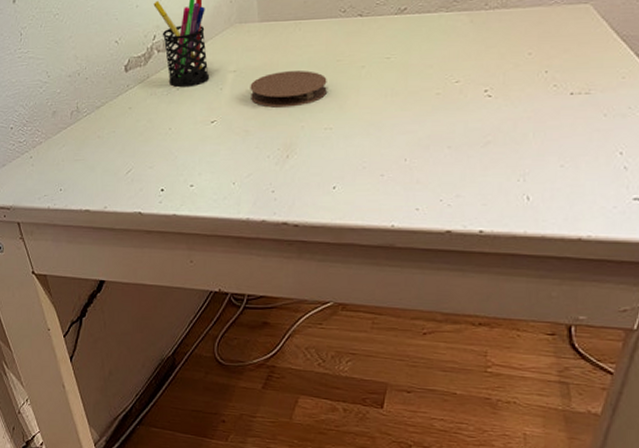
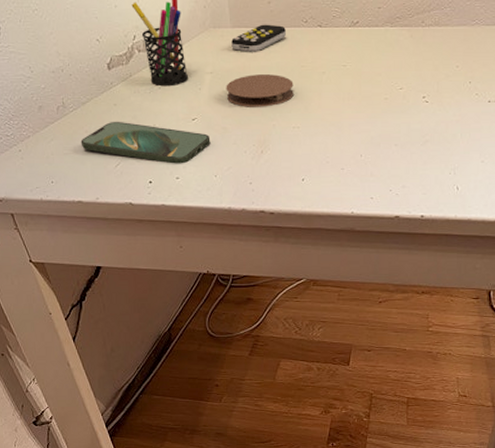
smartphone: none [92,125,230,170] -> present [80,121,211,164]
remote control: none [258,16,320,48] -> present [231,24,286,52]

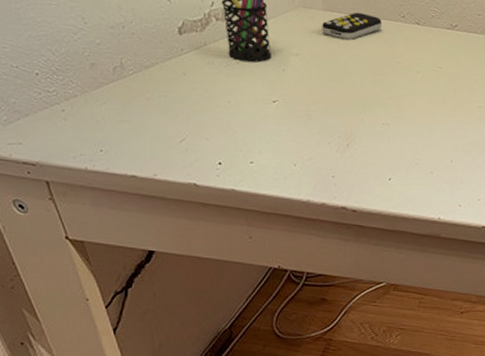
smartphone: present [80,121,211,164] -> none [140,91,292,148]
coaster: present [226,74,294,107] -> none [313,62,386,99]

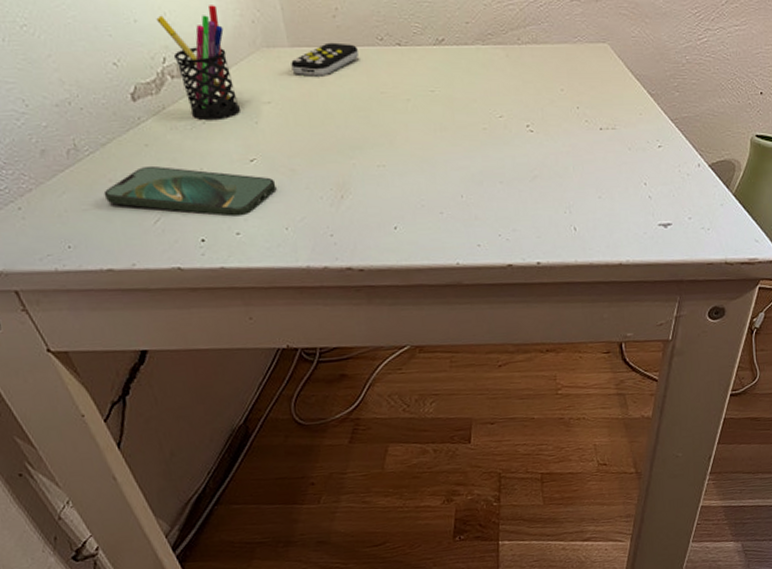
smartphone: none [140,91,292,148] -> present [103,165,277,217]

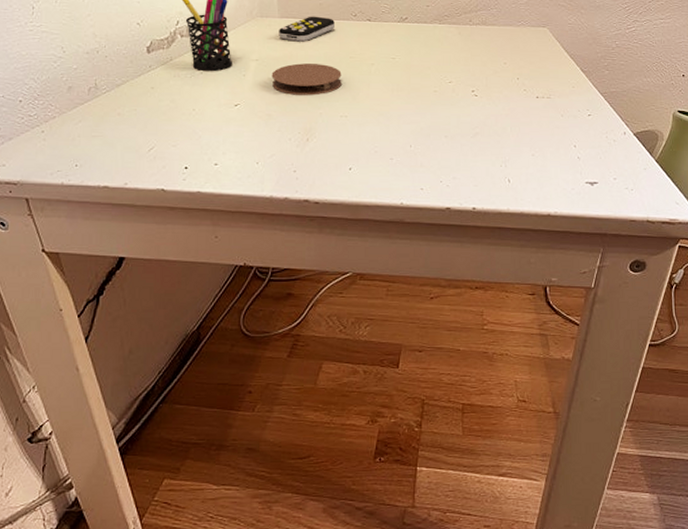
smartphone: present [103,165,277,217] -> none [112,104,253,150]
coaster: none [289,103,375,144] -> present [271,63,342,96]

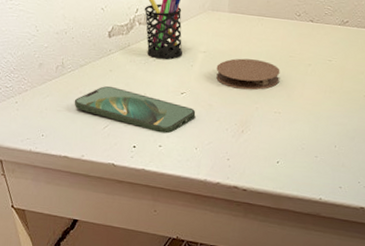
smartphone: none [112,104,253,150] -> present [74,86,196,134]
remote control: present [279,16,335,42] -> none [226,12,279,38]

